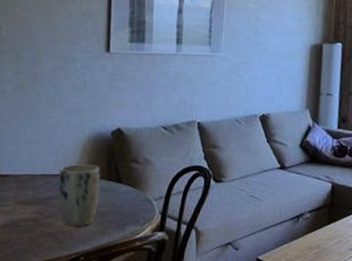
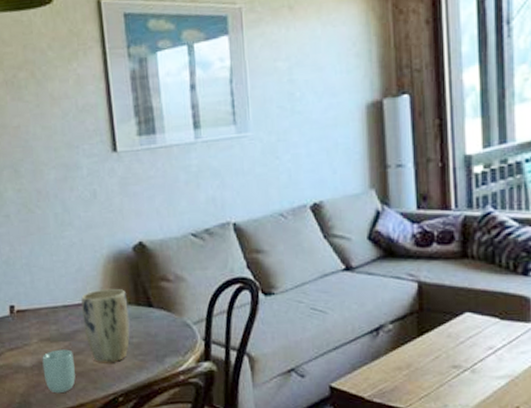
cup: none [14,212,45,250] -> present [42,349,76,394]

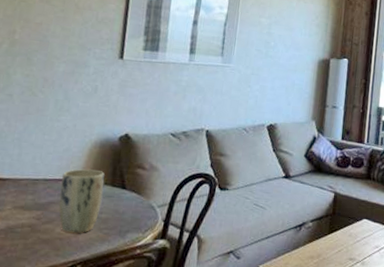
cup: present [42,349,76,394] -> none [9,217,43,258]

